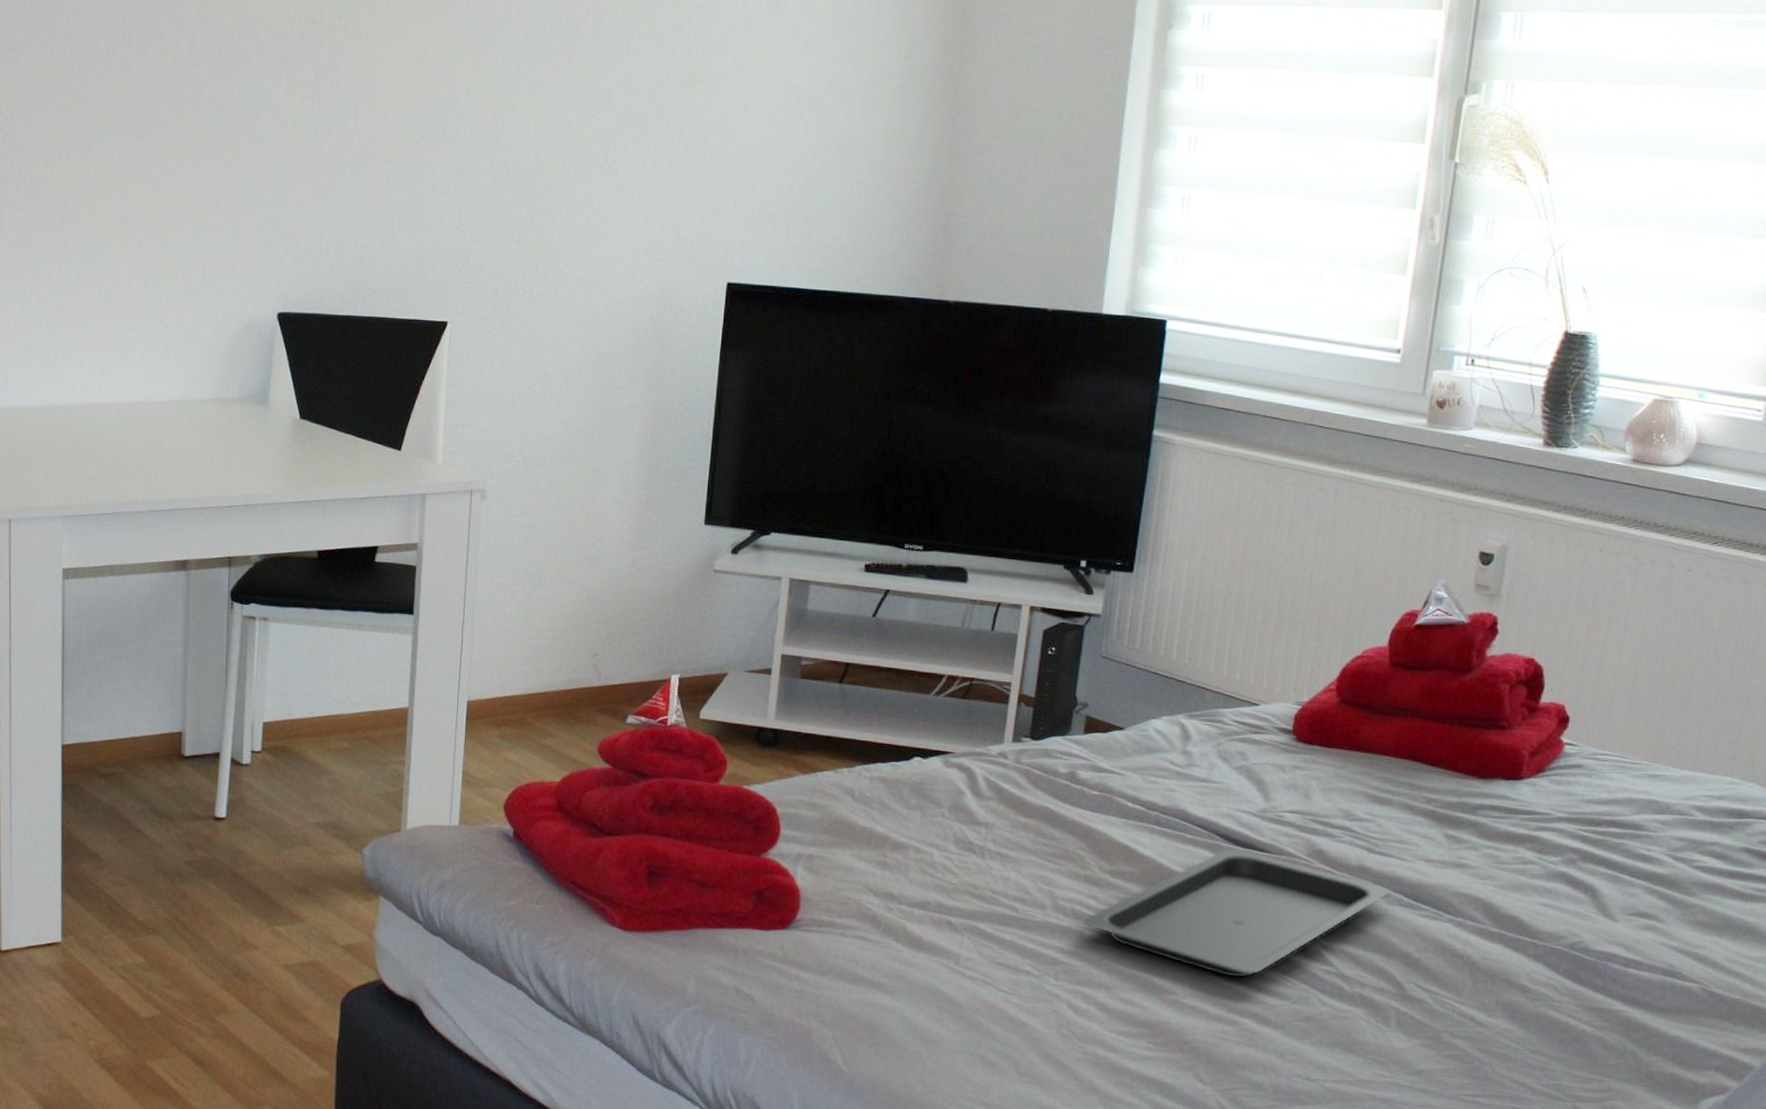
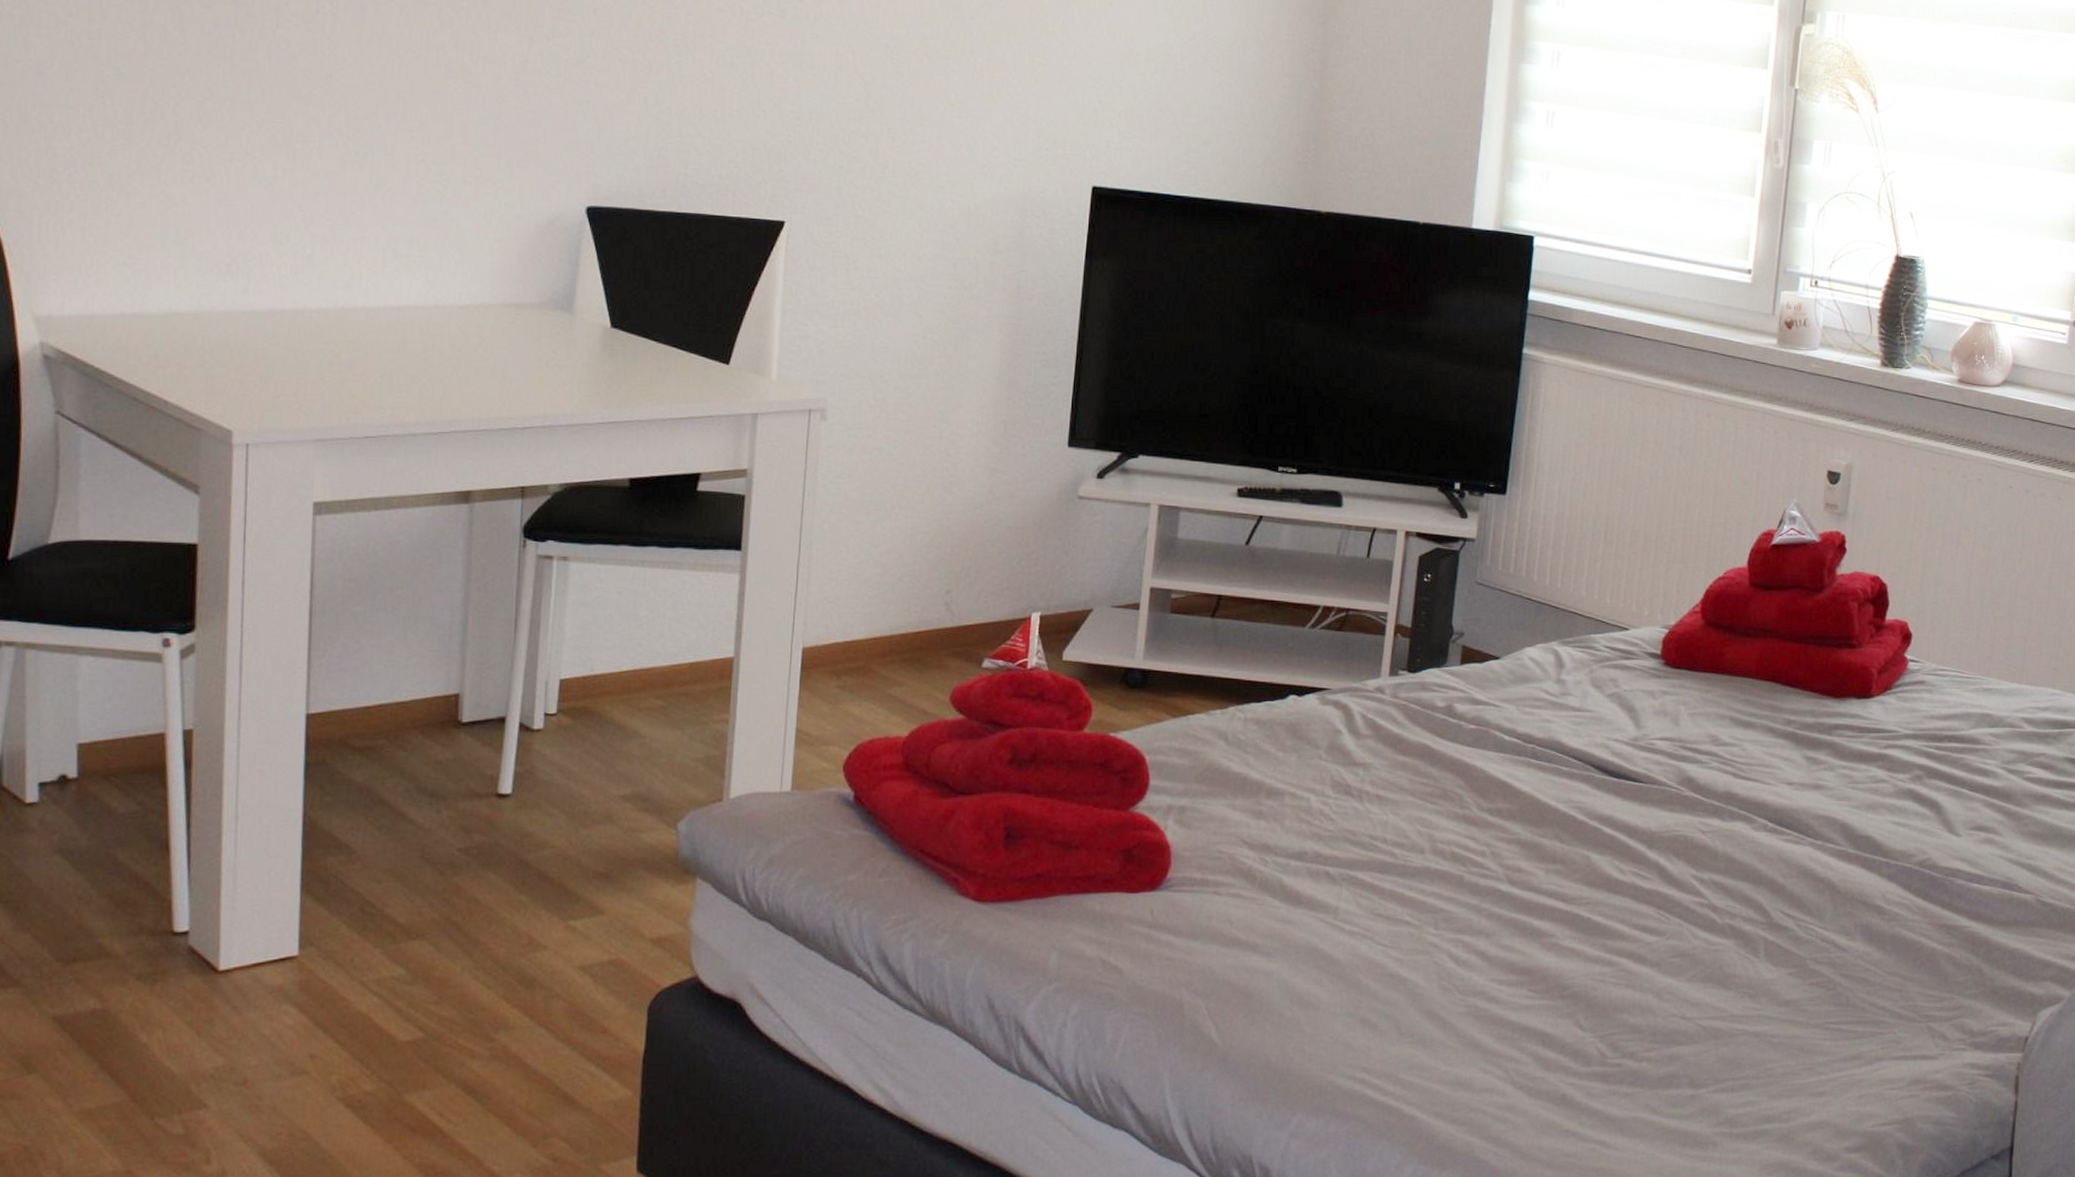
serving tray: present [1082,847,1390,978] -> none [1461,779,1756,915]

